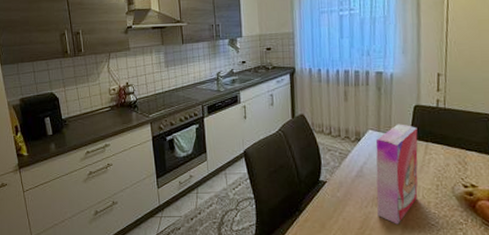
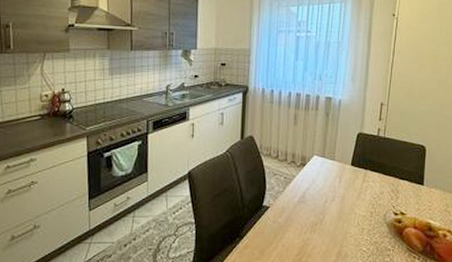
cereal box: present [375,124,418,224] -> none [315,150,359,251]

